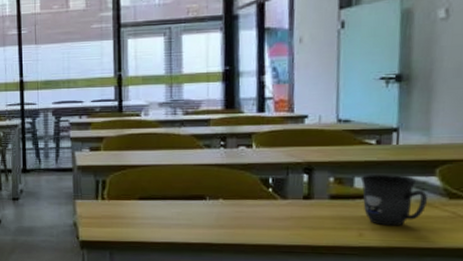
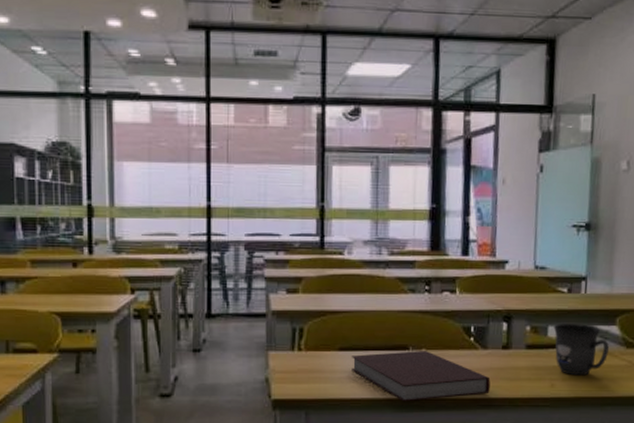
notebook: none [150,199,291,246] -> present [351,350,491,402]

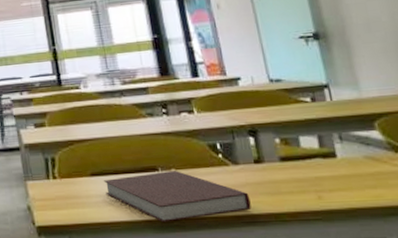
mug: present [553,324,610,376] -> none [304,131,376,186]

